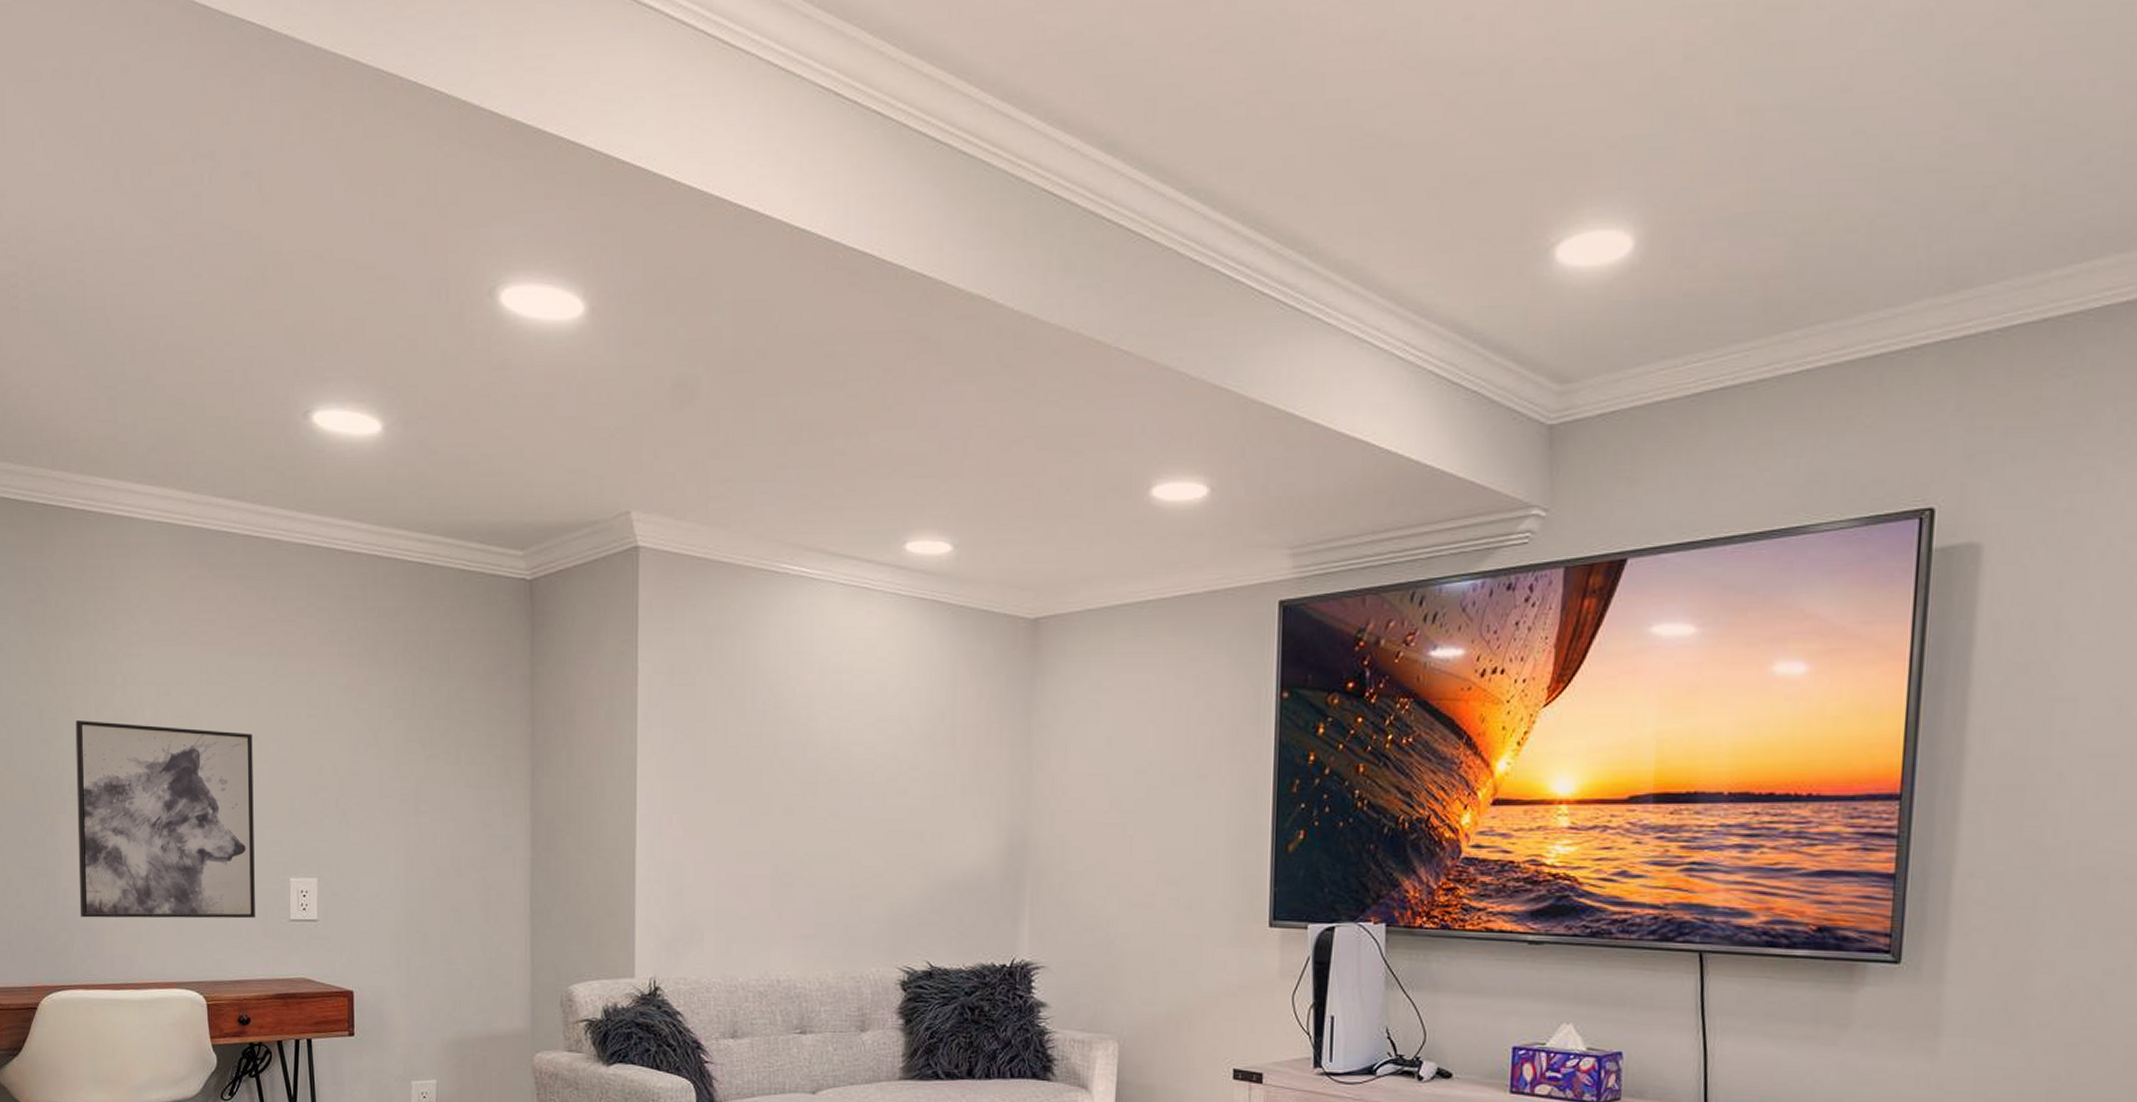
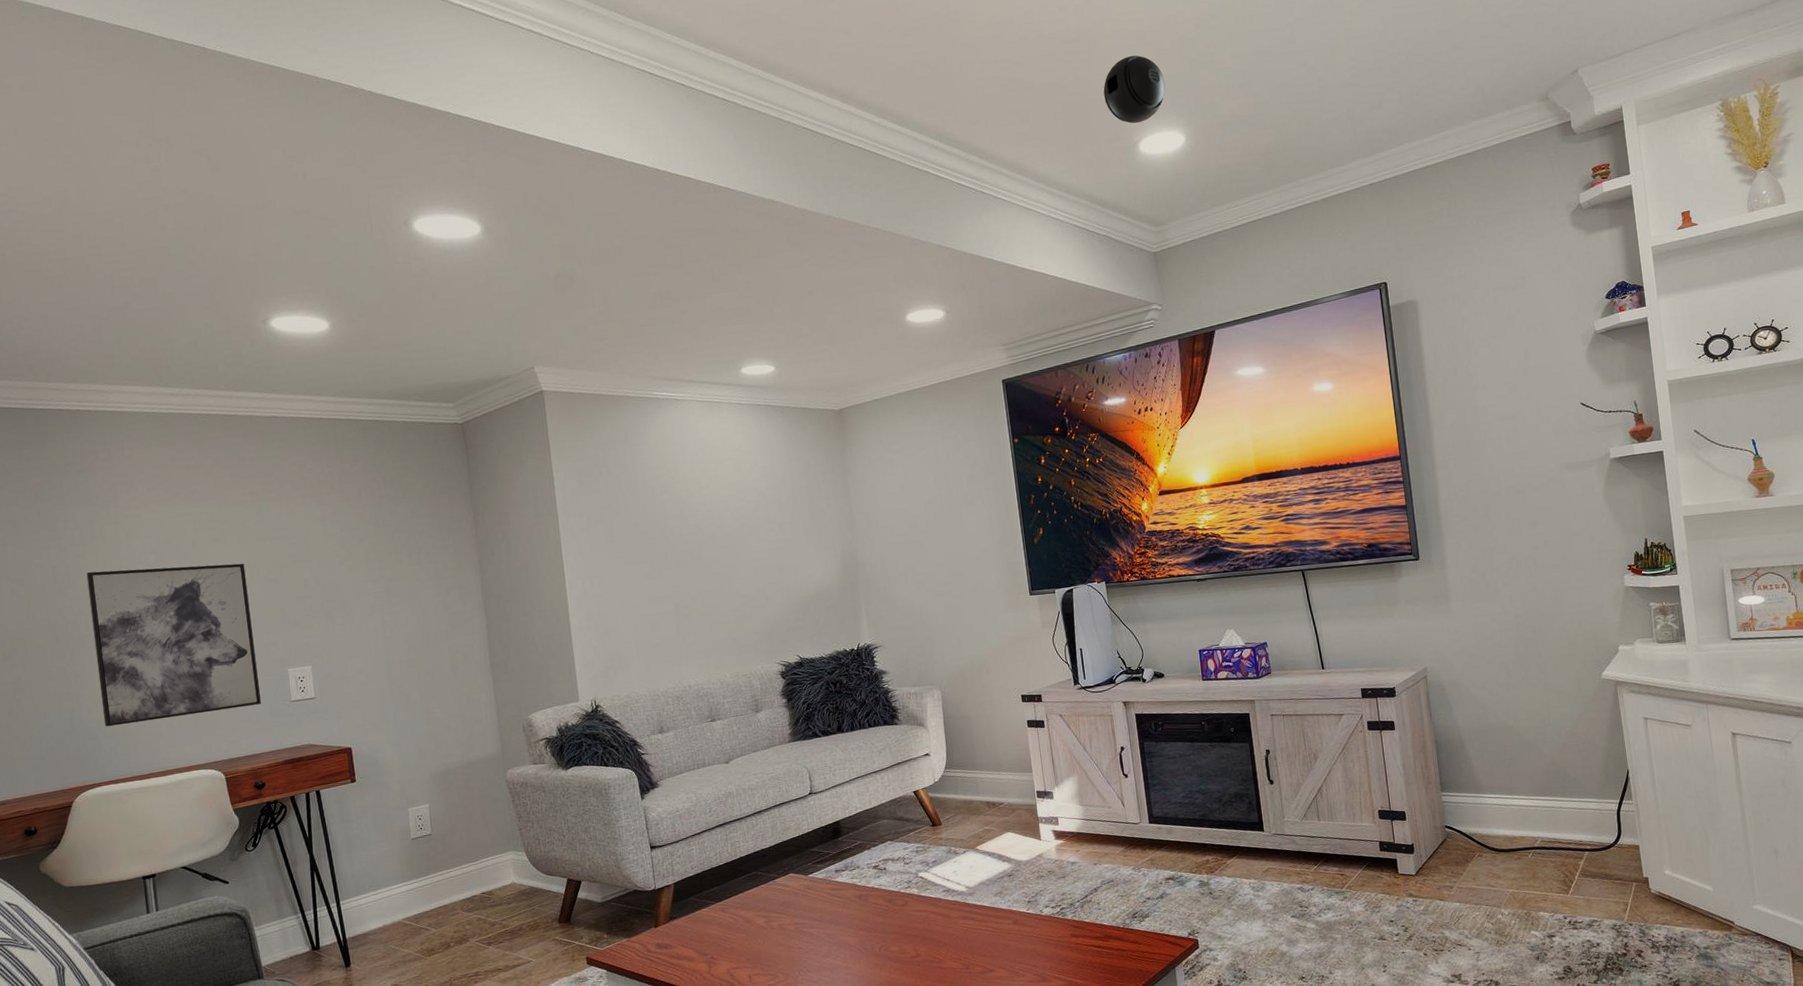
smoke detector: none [1512,102,1617,214] -> present [1103,55,1166,124]

